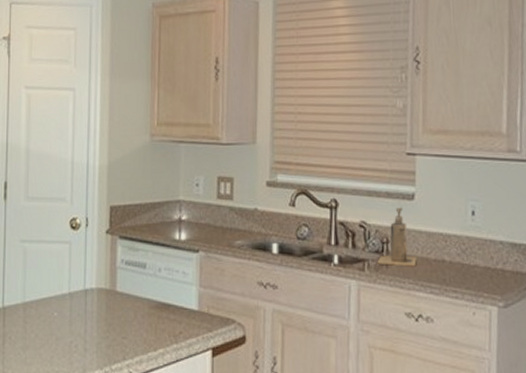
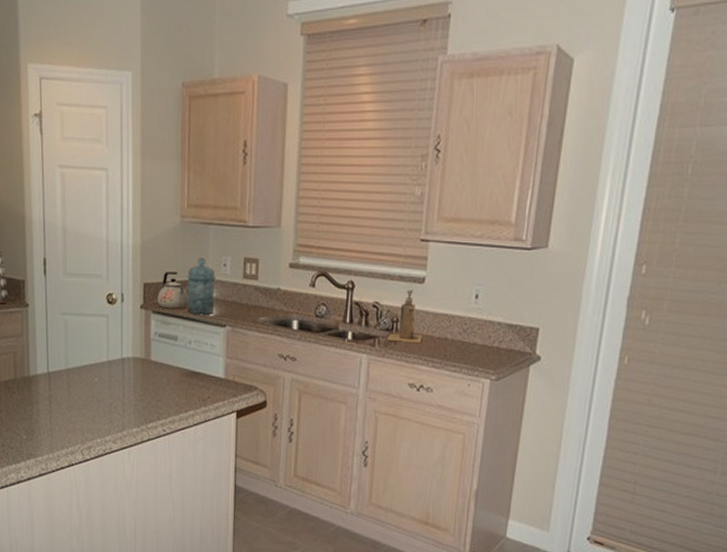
kettle: none [125,193,158,235] -> present [157,272,188,310]
canister: none [156,177,187,240] -> present [187,258,215,315]

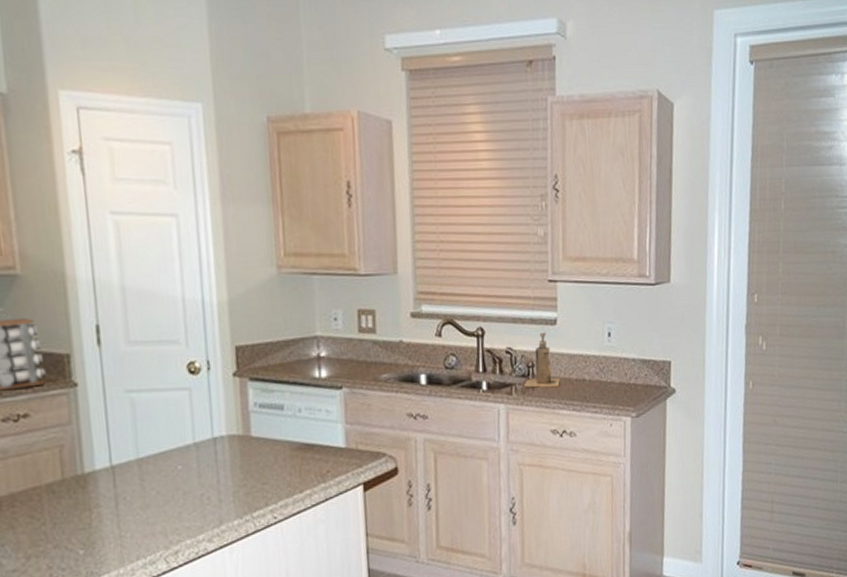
kettle: present [157,272,188,310] -> none [254,330,294,375]
canister: present [187,258,215,315] -> none [289,312,327,378]

